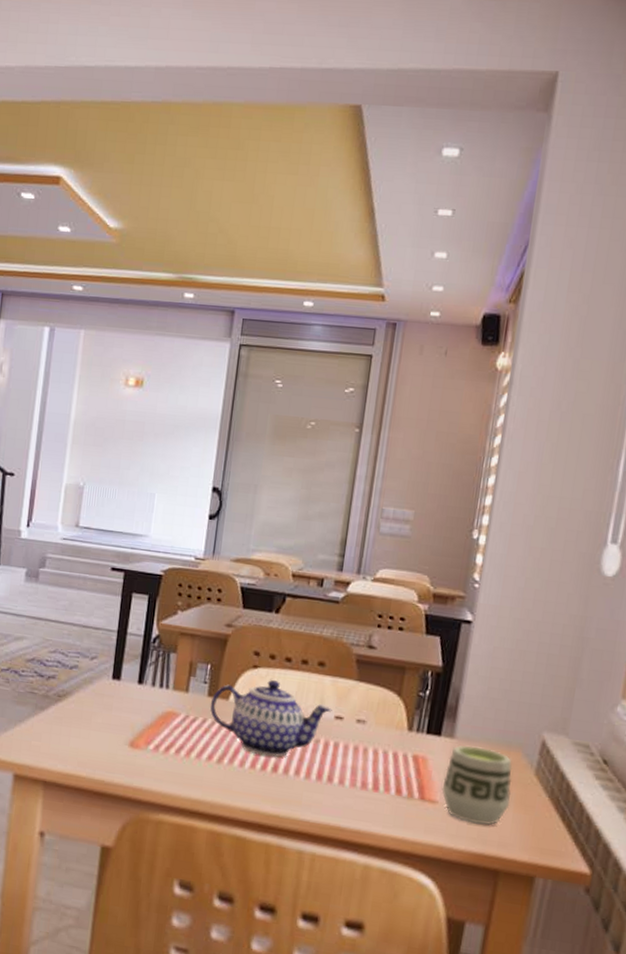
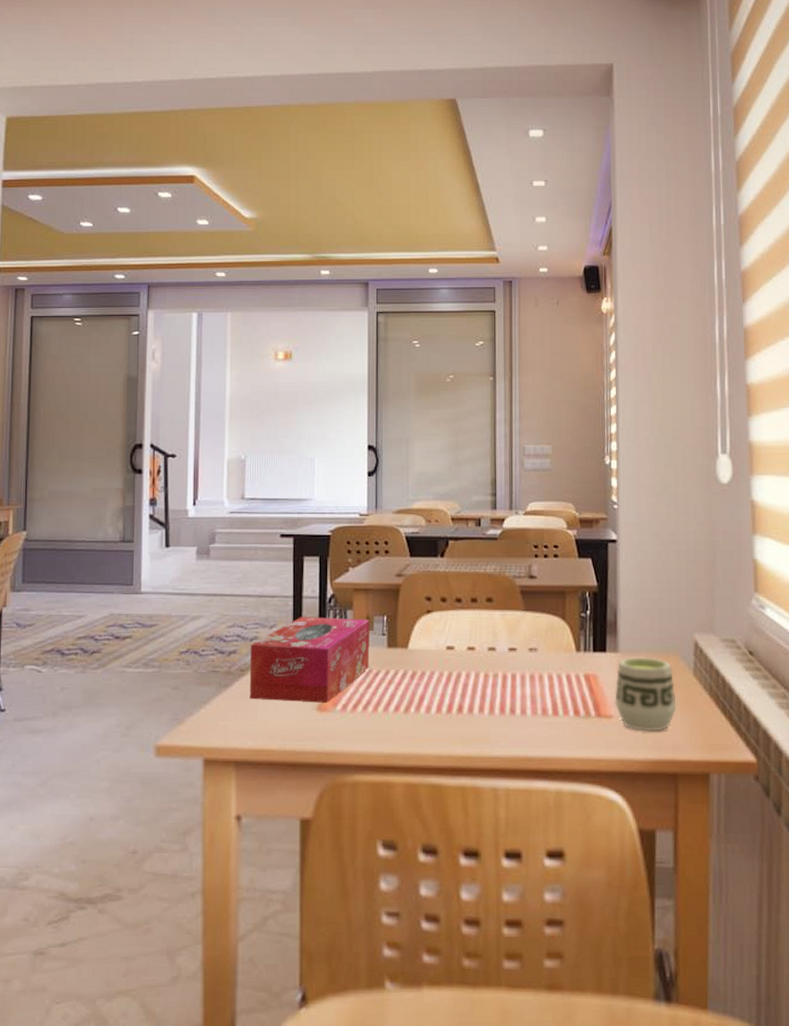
tissue box: none [64,652,192,741] -> present [249,617,369,703]
teapot: present [210,679,332,758] -> none [391,621,505,699]

